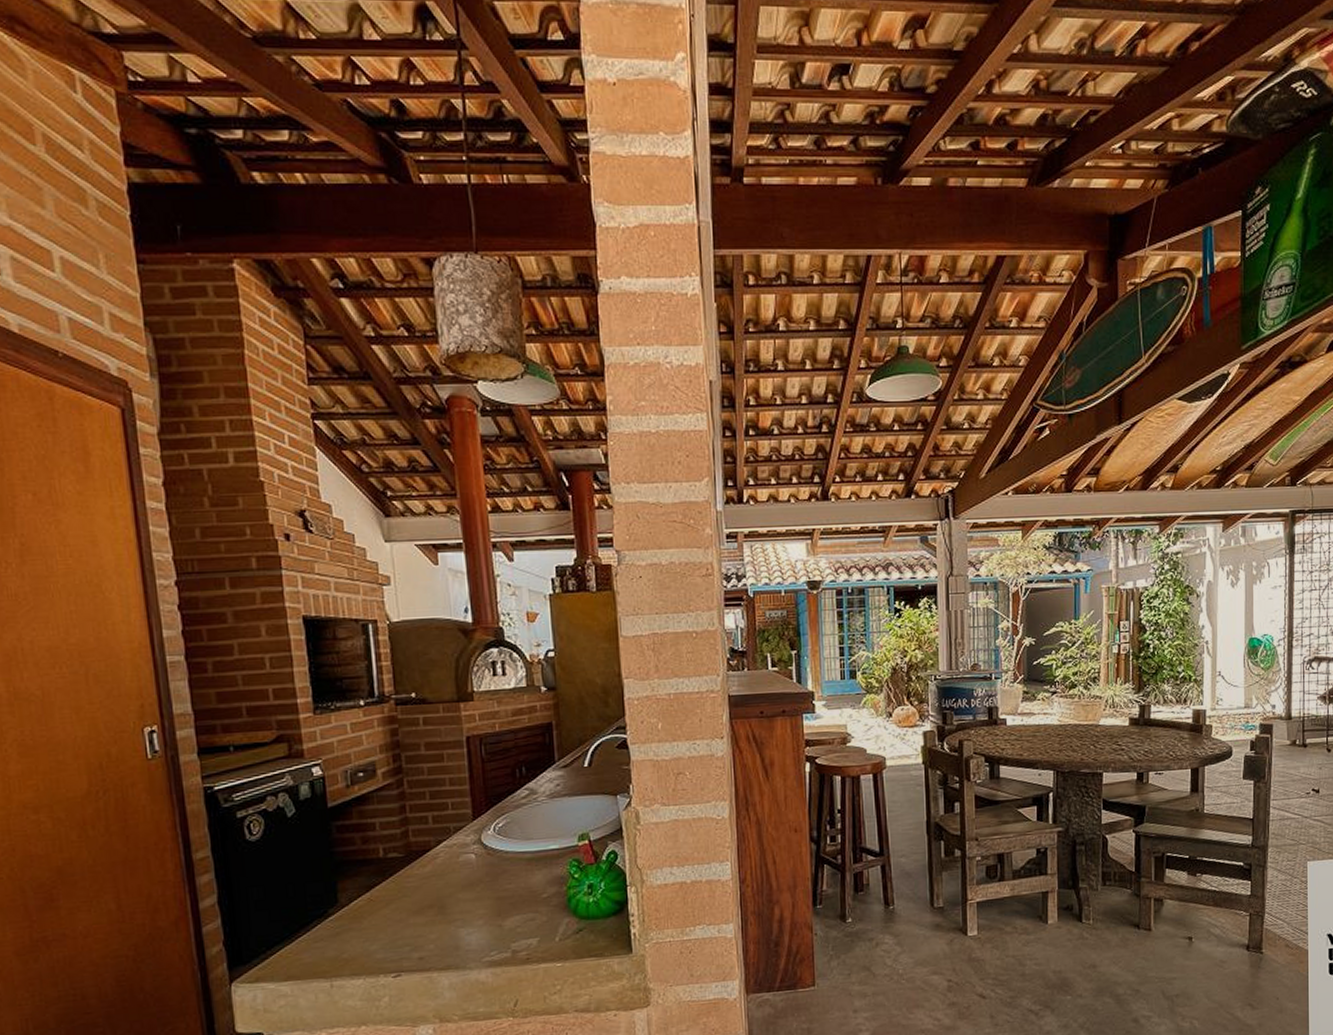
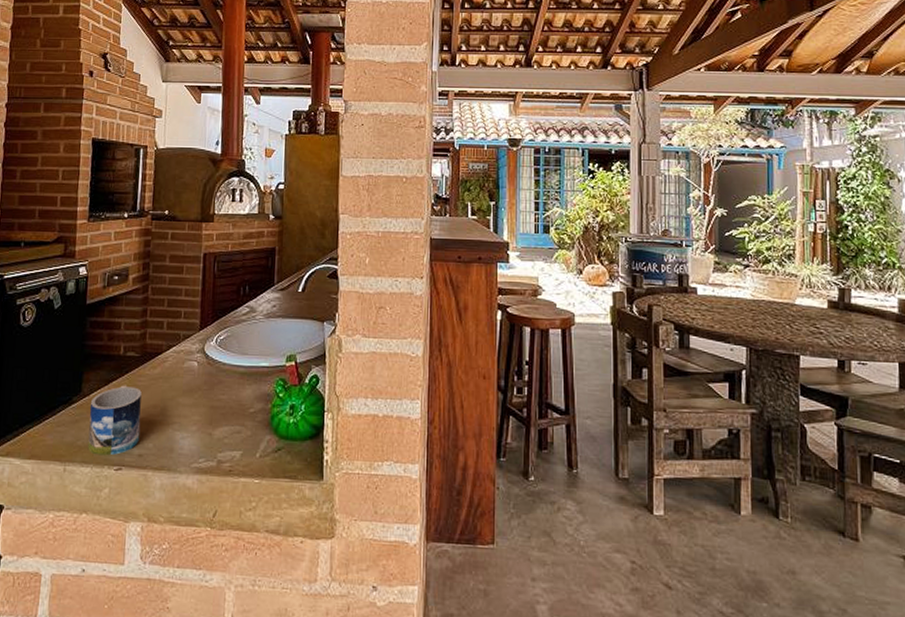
mug: none [351,888,418,966] -> present [87,385,142,456]

